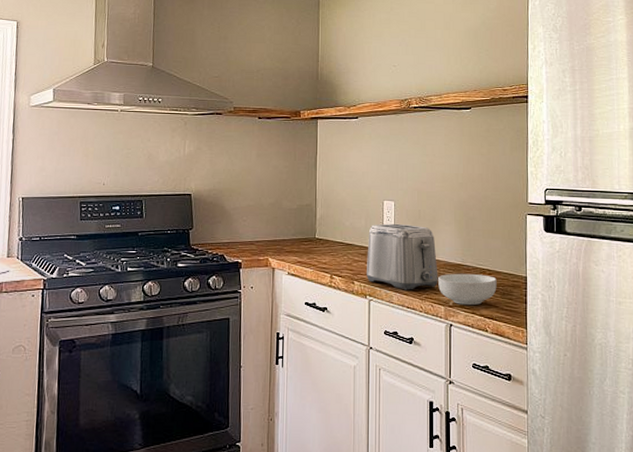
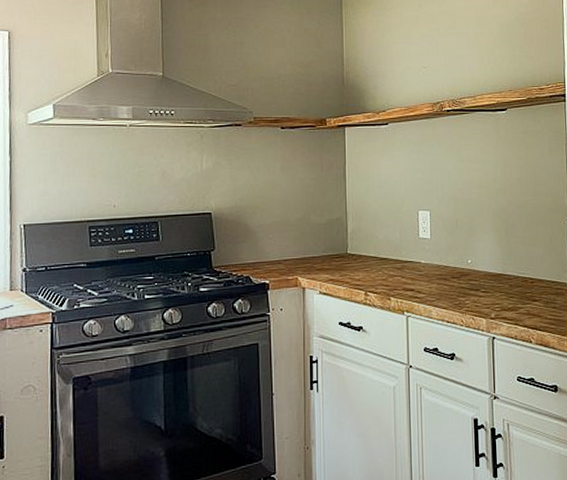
toaster: present [366,223,438,290] -> none [402,234,479,304]
cereal bowl: present [438,273,497,305] -> none [479,283,540,316]

